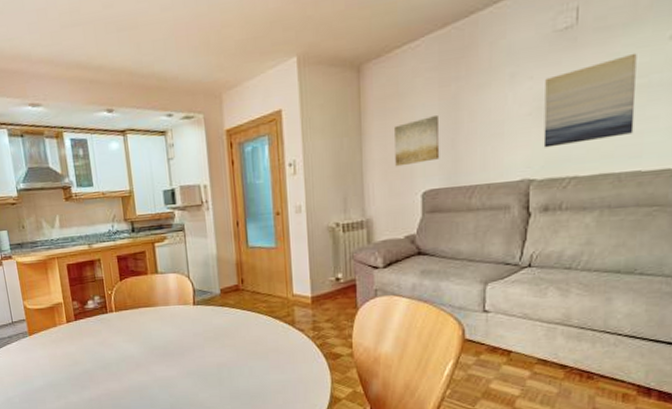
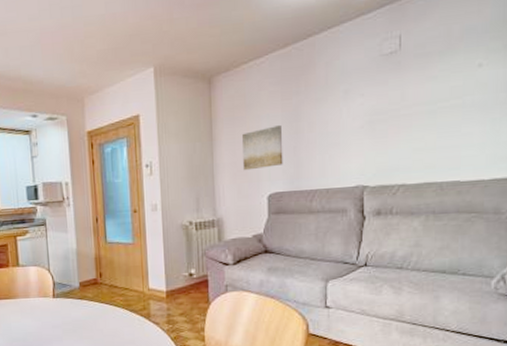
wall art: present [543,53,637,148] -> none [374,77,453,158]

